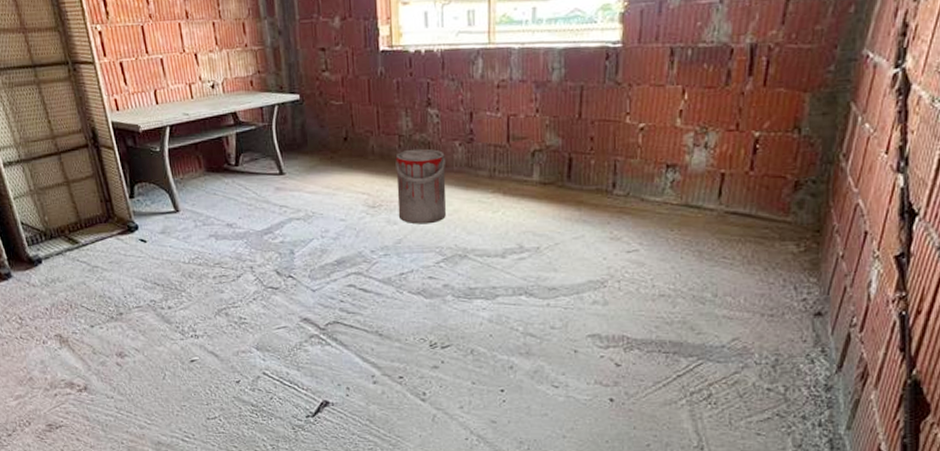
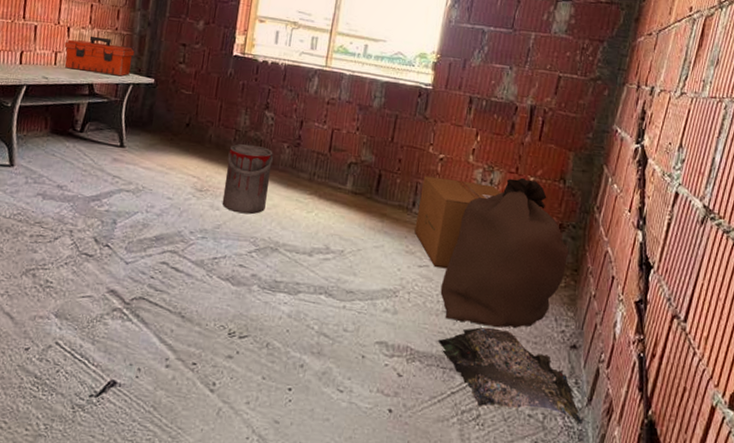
toolbox: none [195,58,272,100] -> present [64,36,135,77]
box: none [618,149,720,251] -> present [414,176,502,269]
trash bag: none [655,134,809,305] -> present [440,177,569,328]
debris pile: none [658,305,832,391] -> present [439,326,583,424]

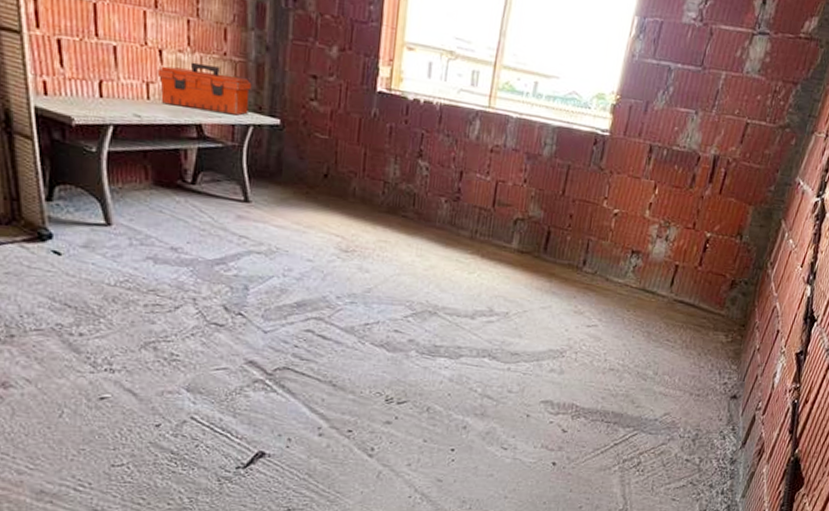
paint can: present [222,144,274,214] -> none [371,198,430,277]
box: present [414,176,502,269] -> none [584,232,677,328]
debris pile: present [439,326,583,424] -> none [604,382,735,464]
trash bag: present [440,177,569,328] -> none [608,233,739,383]

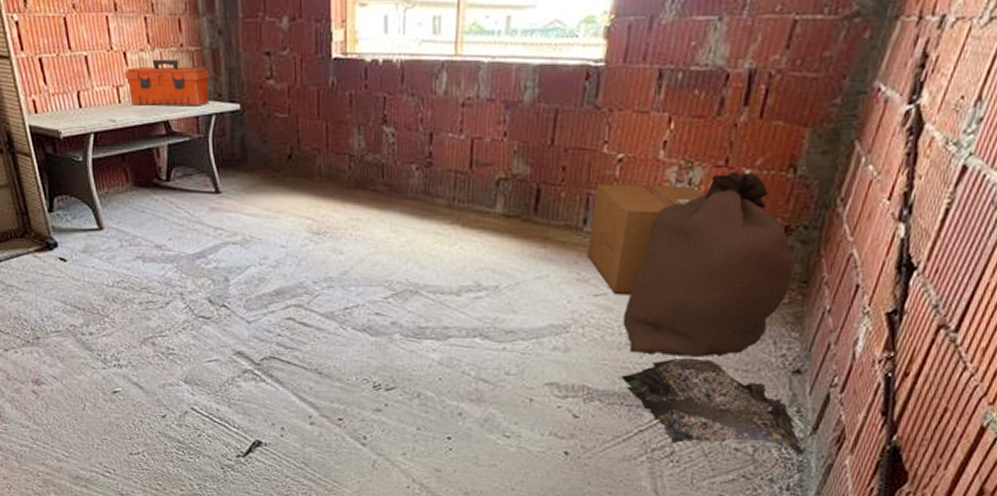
box: none [584,232,677,328] -> present [587,184,704,295]
debris pile: none [604,382,735,464] -> present [622,357,804,454]
trash bag: none [608,233,739,383] -> present [623,171,797,358]

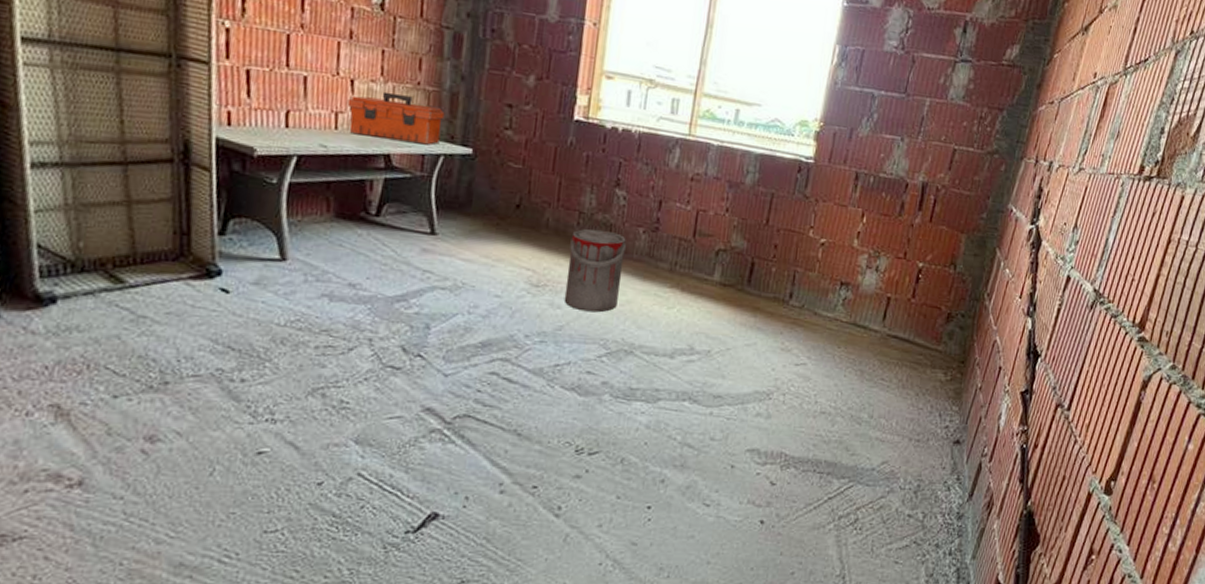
paint can: none [345,171,401,255] -> present [564,228,627,313]
box: present [587,184,704,295] -> none [791,263,888,367]
debris pile: present [622,357,804,454] -> none [816,426,963,520]
trash bag: present [623,171,797,358] -> none [818,263,957,427]

